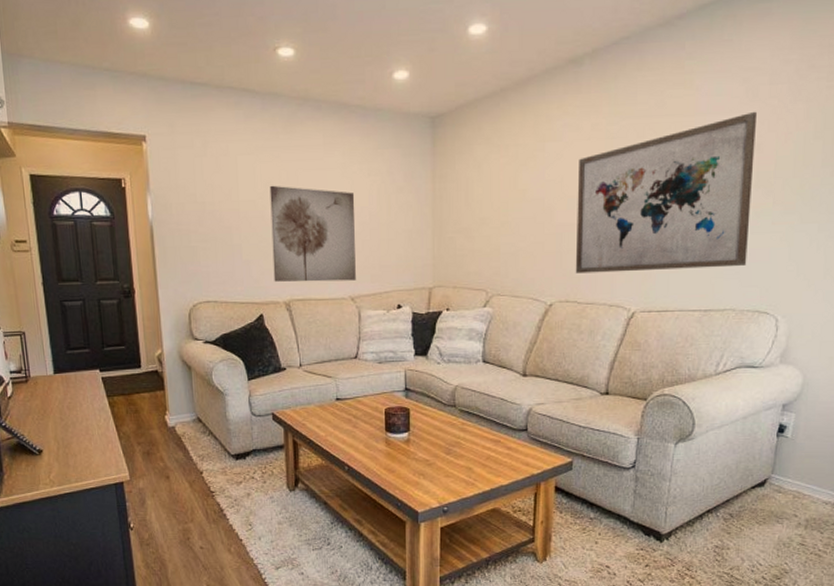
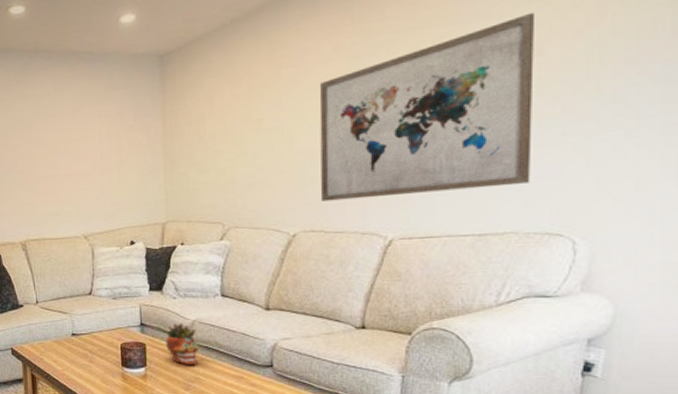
wall art: present [269,185,356,282] -> none [4,133,88,224]
succulent planter: none [429,387,461,429] -> present [166,322,200,365]

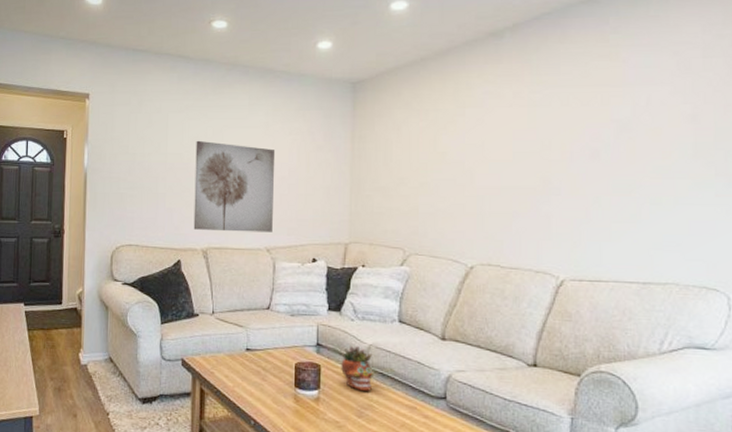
wall art: none [4,133,88,224] -> present [193,140,276,232]
wall art: present [319,12,536,202] -> none [497,83,692,239]

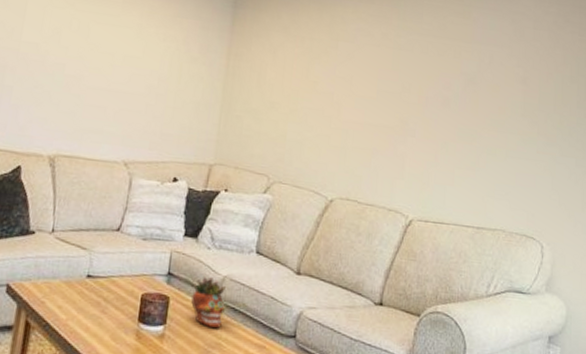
wall art: present [193,140,276,232] -> none [41,31,146,145]

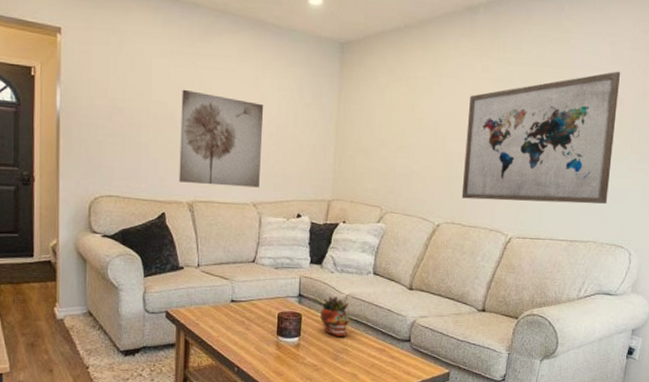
wall art: none [41,31,146,145] -> present [179,89,264,188]
wall art: none [357,49,524,188] -> present [461,71,621,204]

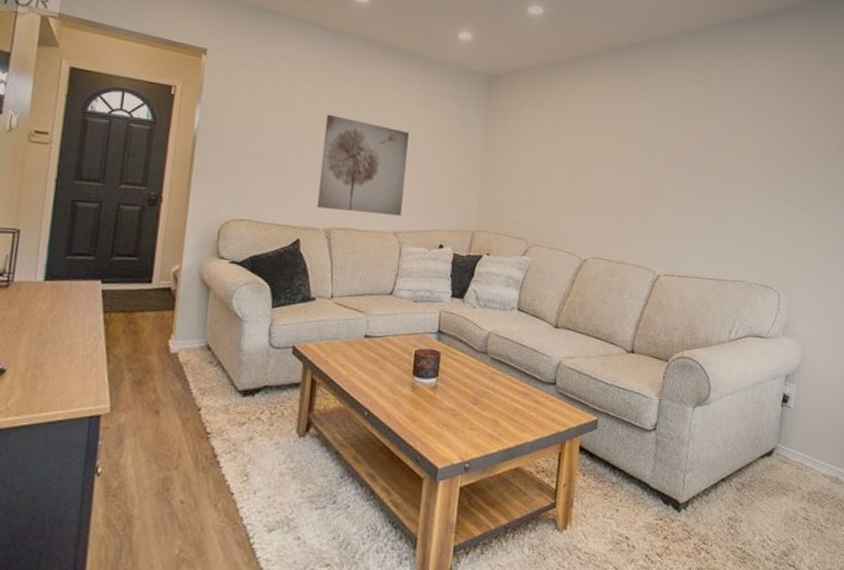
succulent planter: present [320,295,350,337] -> none [460,332,492,378]
wall art: present [461,71,621,204] -> none [608,113,760,243]

